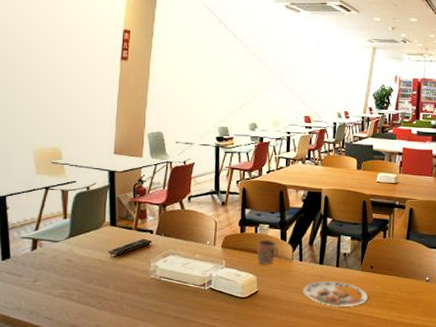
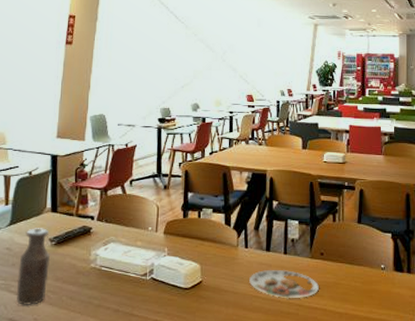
bottle: none [77,241,111,314] -> present [16,228,51,306]
mug: present [257,239,279,264] -> none [200,224,223,252]

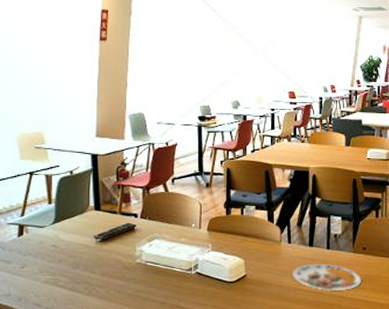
bottle: present [16,228,51,306] -> none [65,226,97,300]

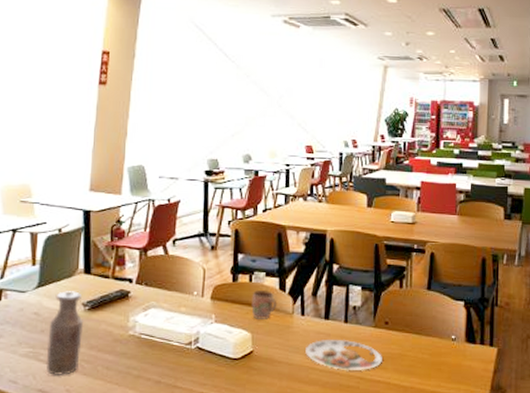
bottle: none [65,226,97,300] -> present [46,291,84,377]
mug: none [243,221,267,247] -> present [251,289,277,319]

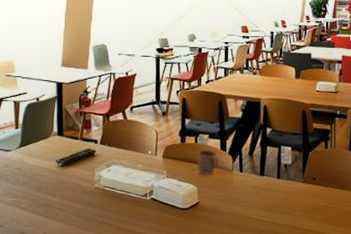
bottle: present [46,291,84,377] -> none [27,150,58,222]
plate: present [305,339,382,371] -> none [244,192,311,221]

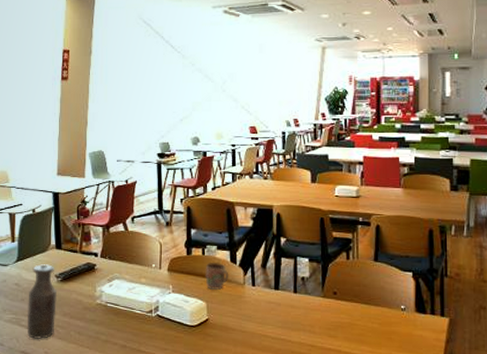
bottle: none [27,150,58,222] -> present [27,264,58,340]

